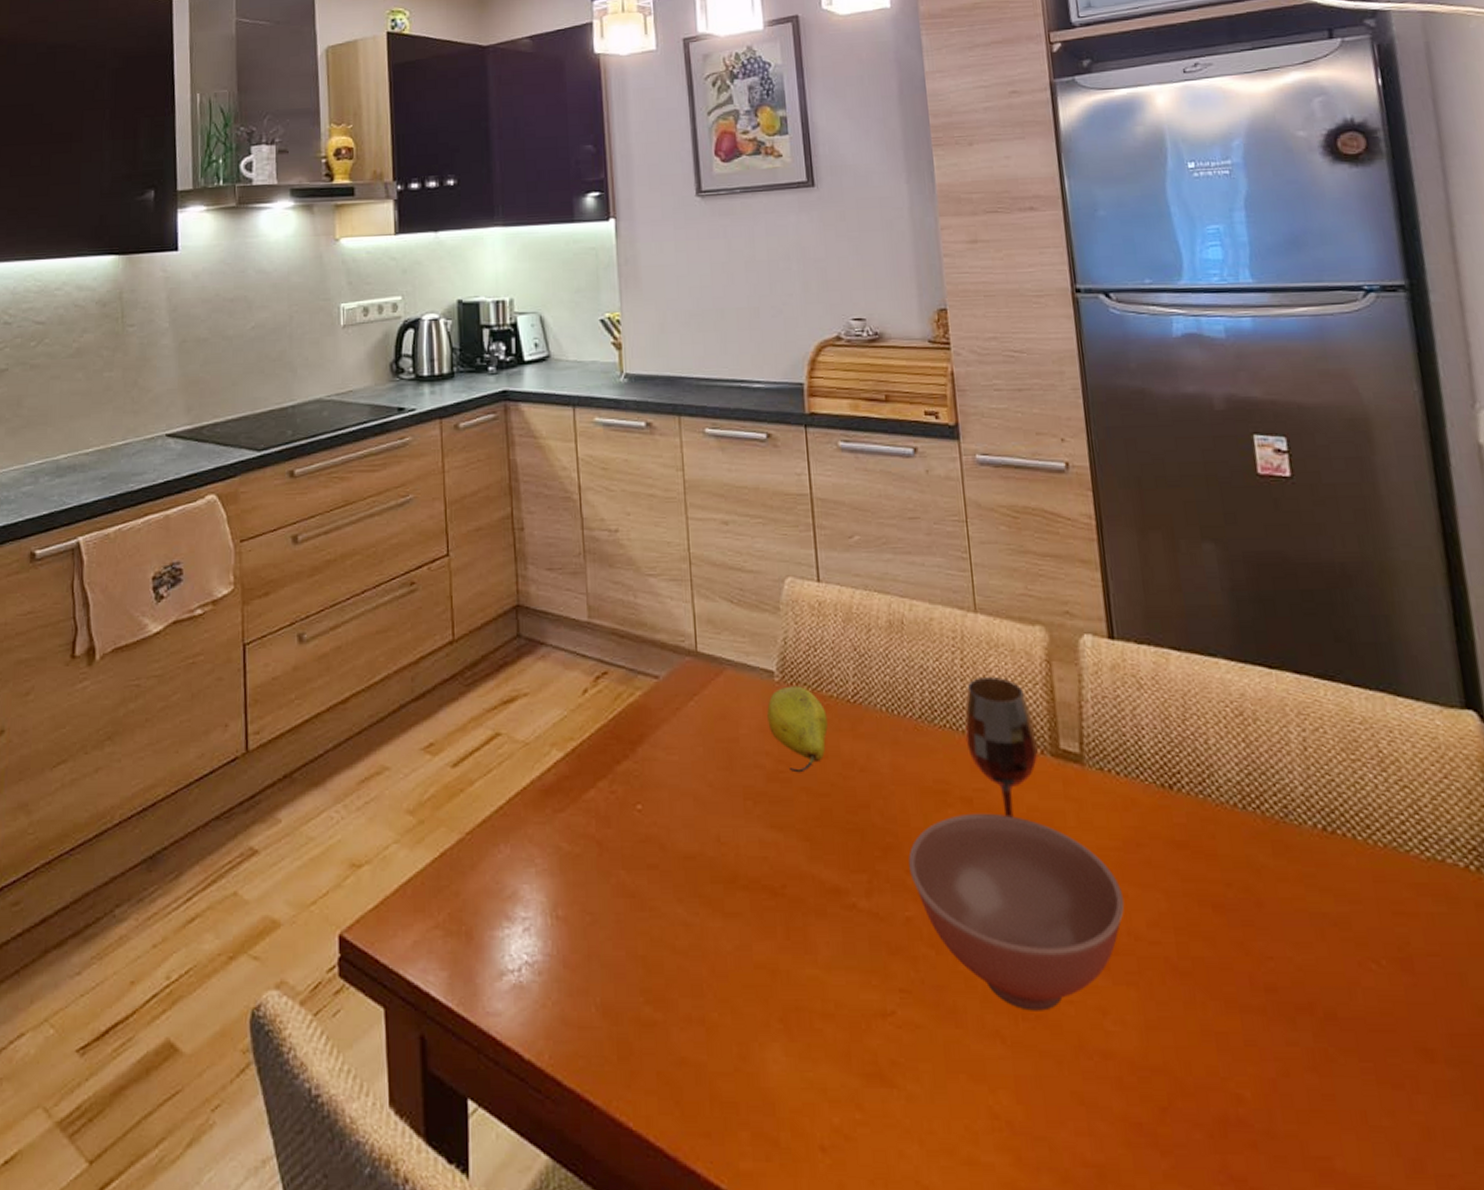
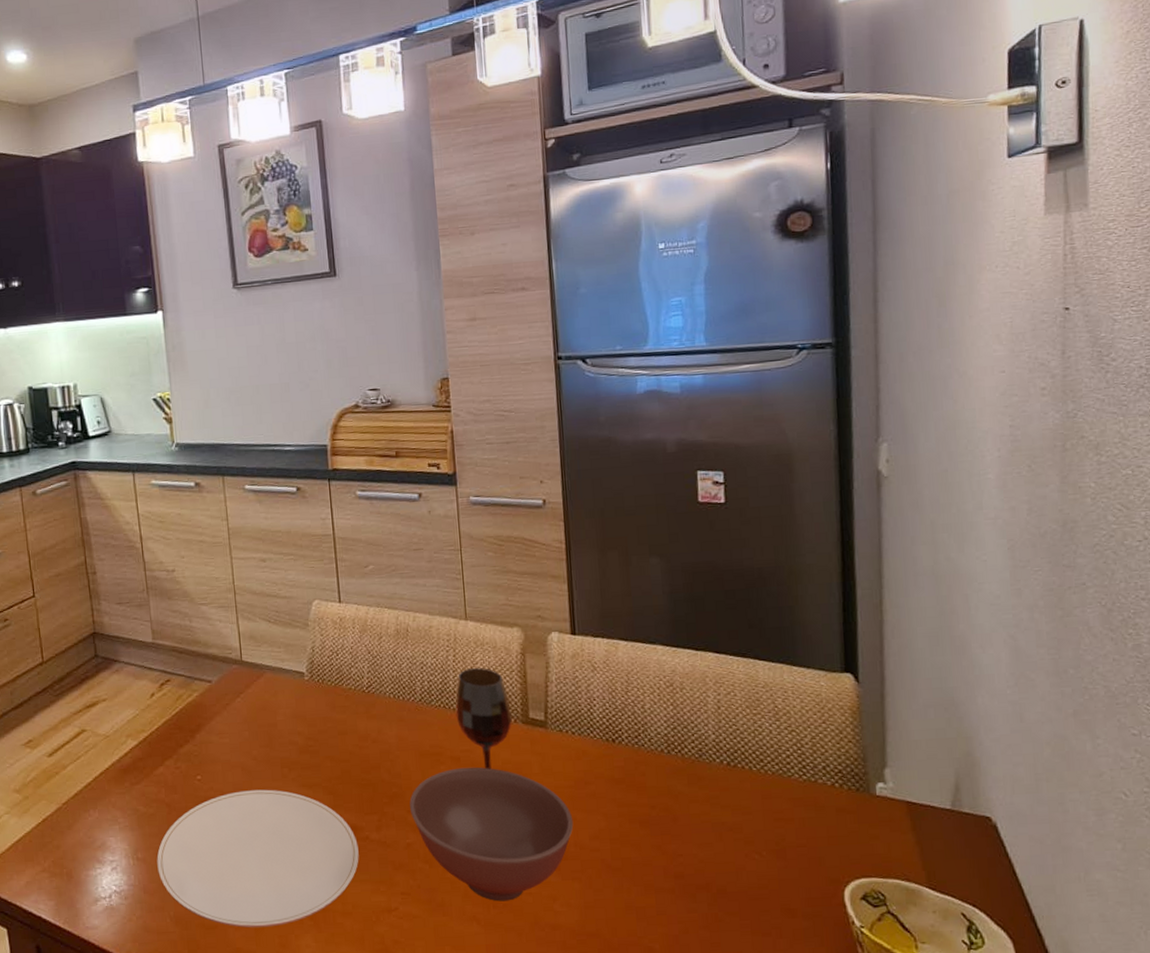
plate: none [582,829,844,1029] -> present [157,789,359,928]
fruit: present [767,686,828,773] -> none [299,682,347,746]

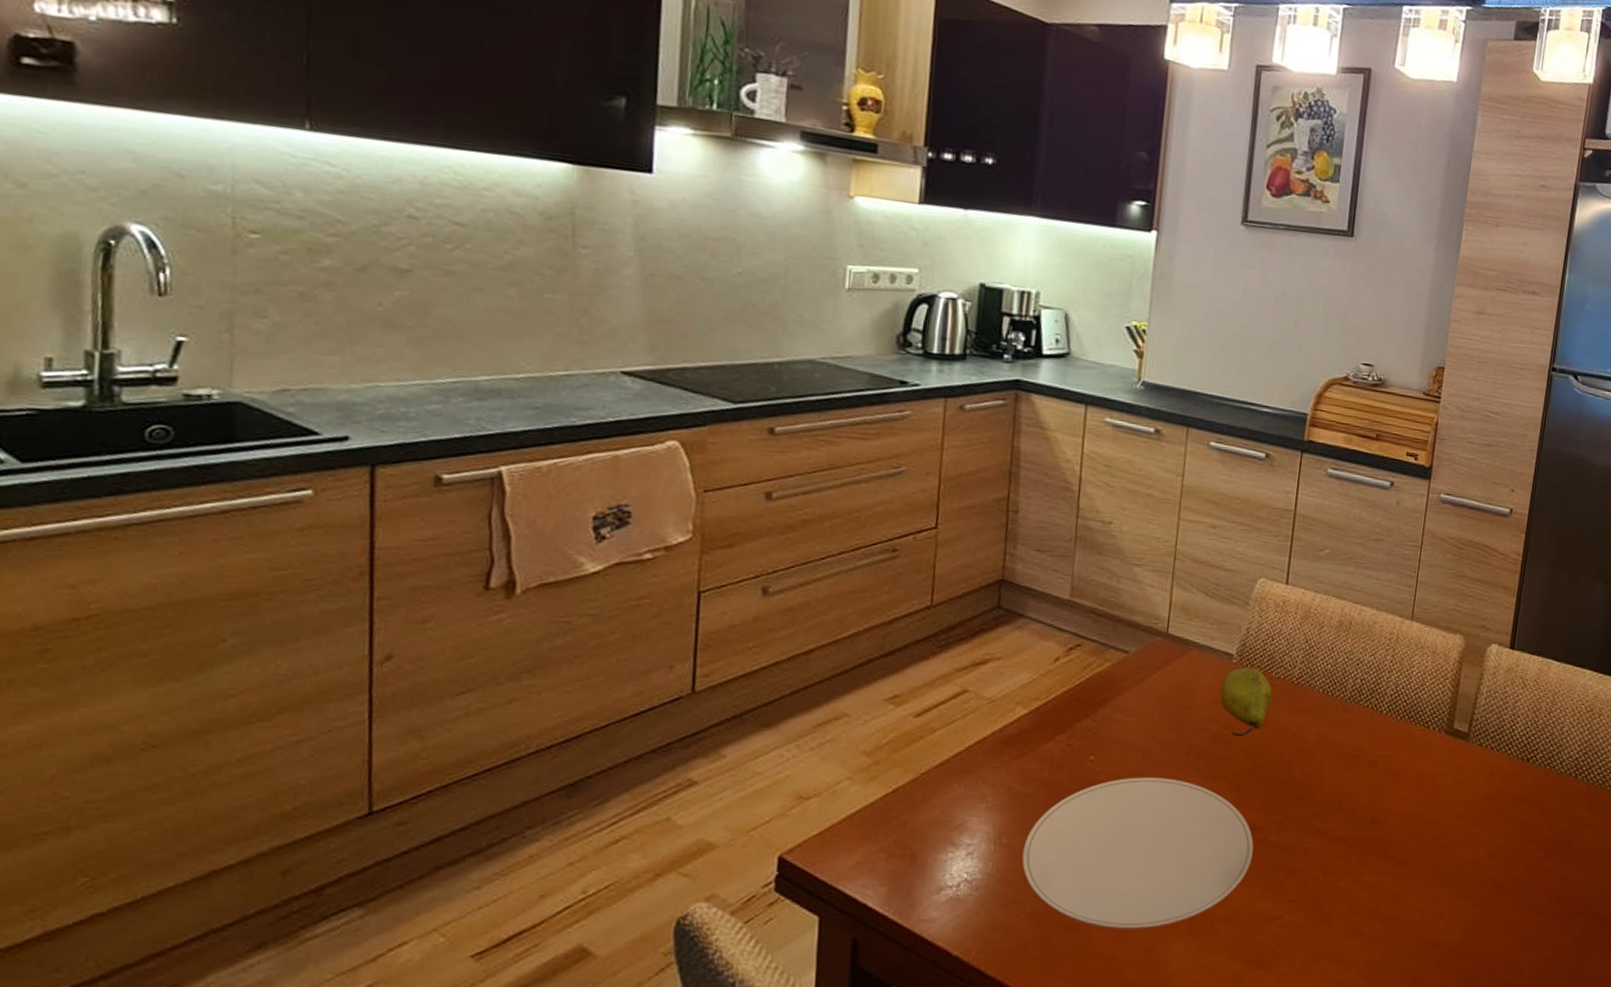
fruit: none [299,682,347,746] -> present [1220,667,1272,737]
bowl: present [410,767,574,902] -> none [1315,773,1475,915]
wine glass: present [455,667,512,770] -> none [1381,670,1438,778]

